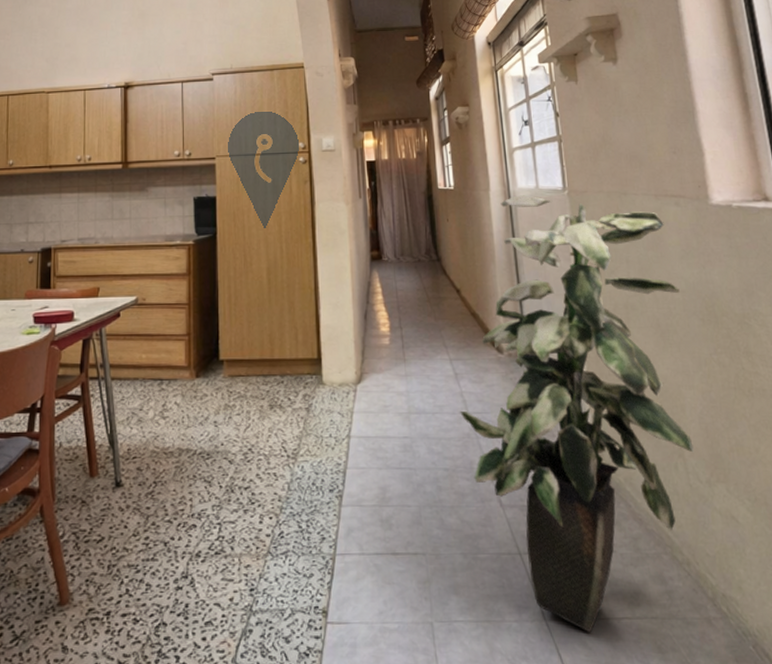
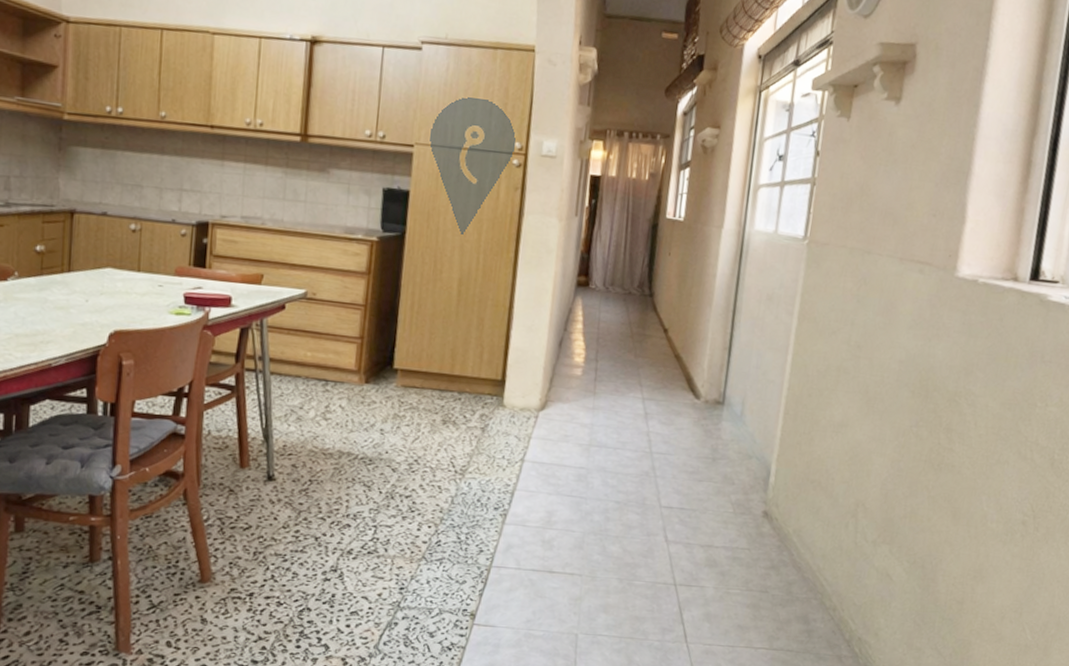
indoor plant: present [460,195,694,633] -> none [642,238,902,657]

